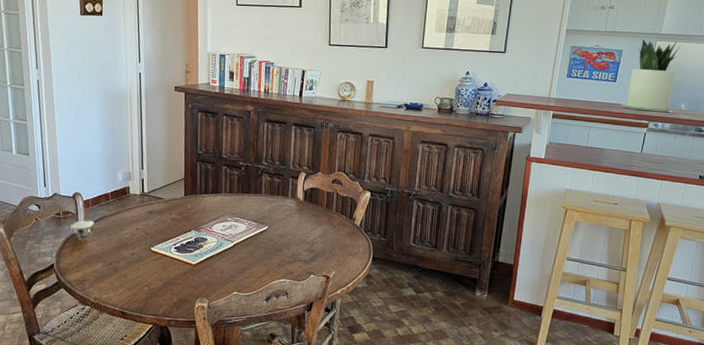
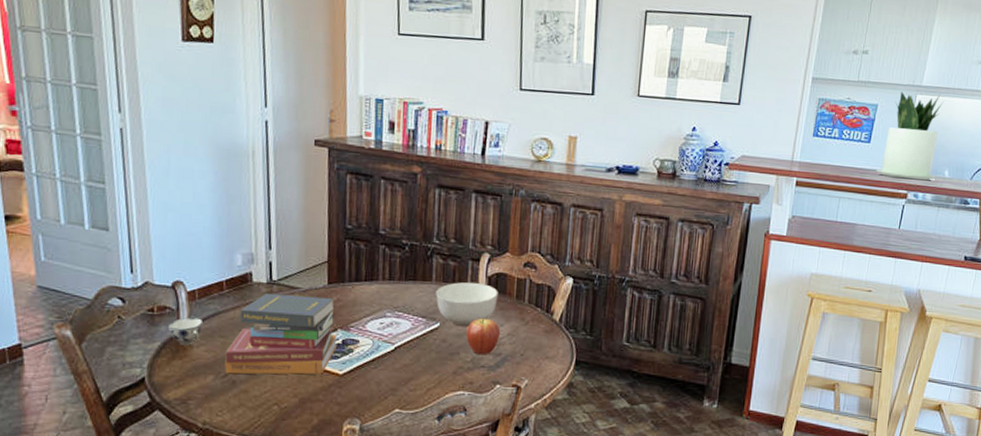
books: none [110,203,192,264] -> present [225,294,338,375]
bowl: none [265,194,312,230] -> present [436,281,498,328]
fruit: none [288,222,314,252] -> present [466,318,501,355]

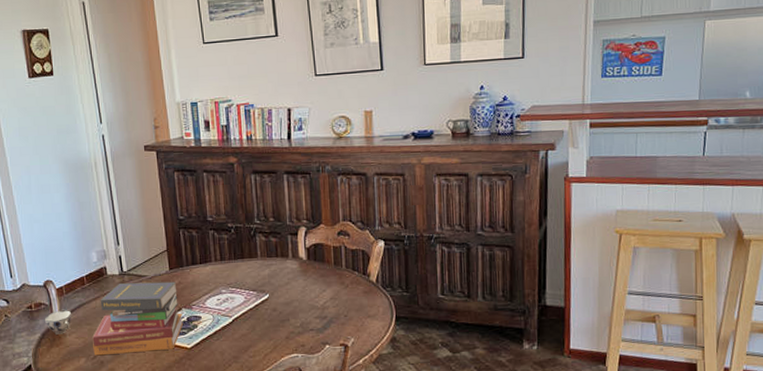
bowl: present [436,281,498,328] -> none [262,254,318,296]
fruit: present [466,318,501,355] -> none [293,285,324,320]
planter: present [876,92,944,181] -> none [671,17,737,106]

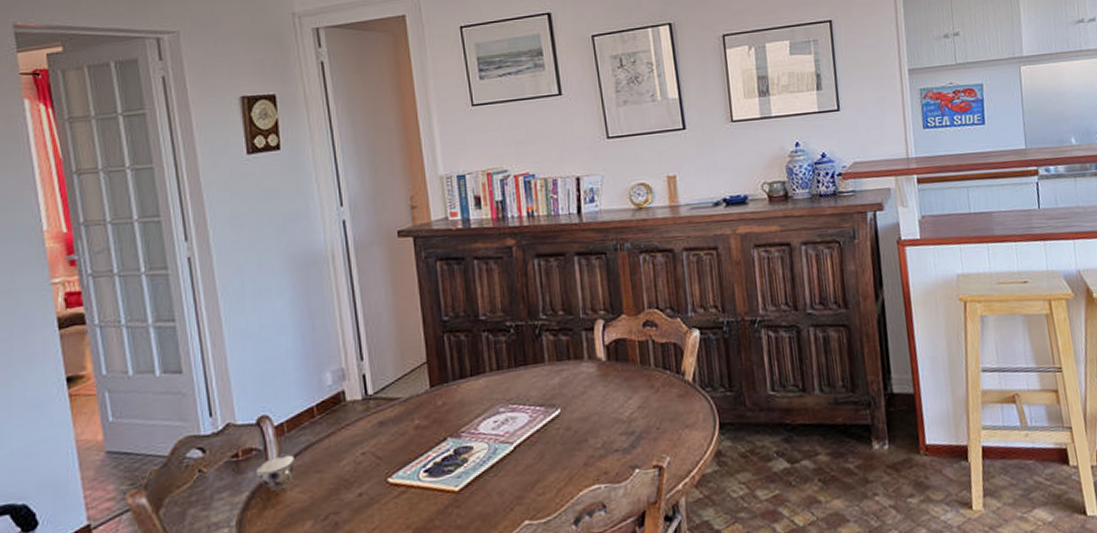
books: present [92,281,184,356] -> none [323,402,450,516]

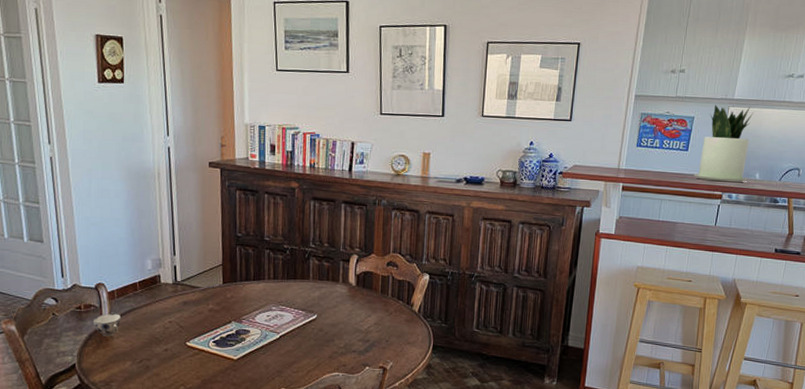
planter: none [998,62,1063,156] -> present [693,105,754,183]

